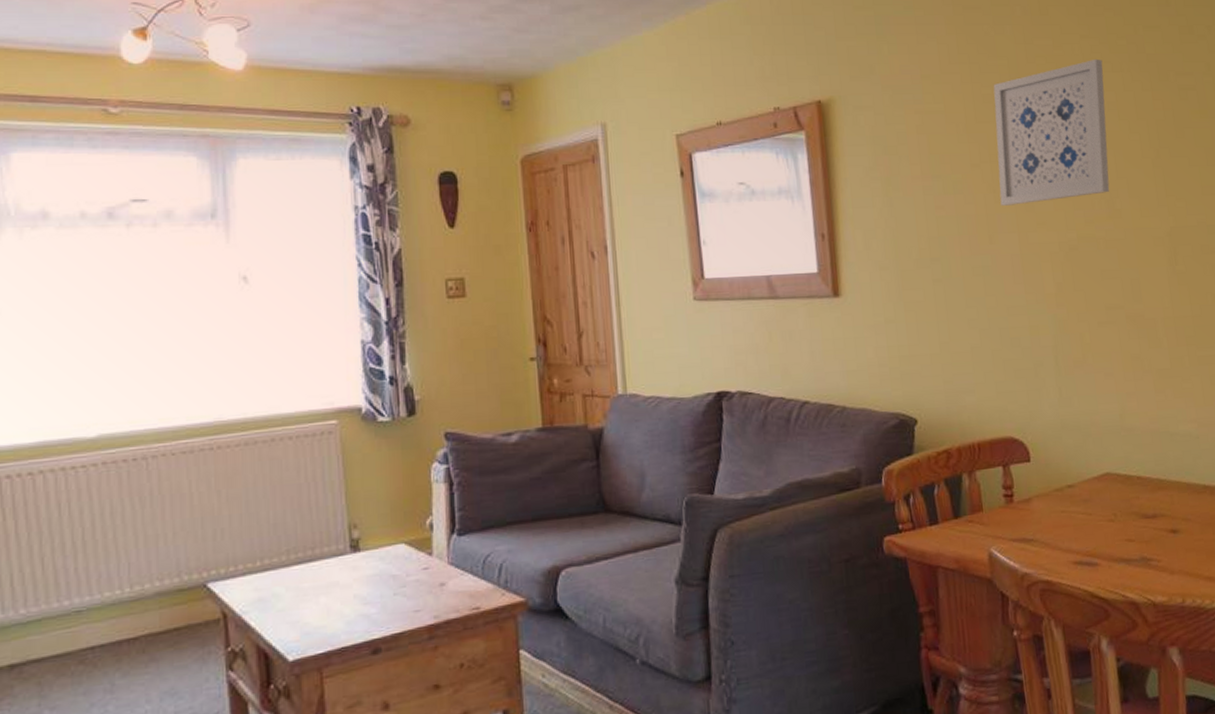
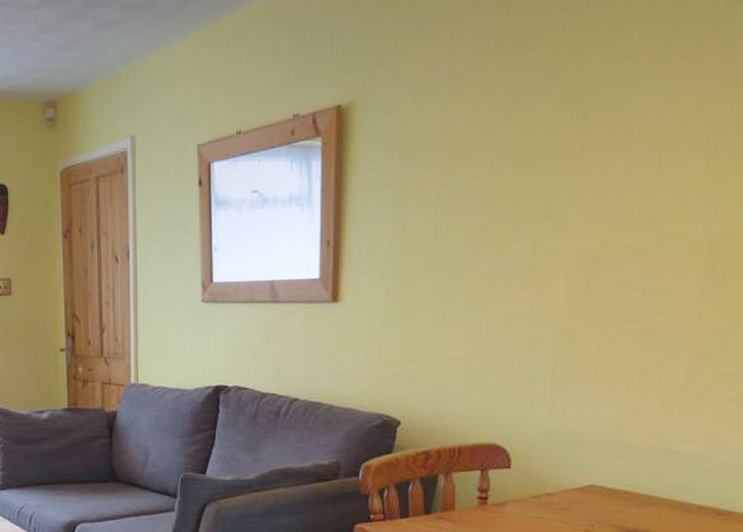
wall art: present [993,58,1110,206] -> none [519,43,666,212]

